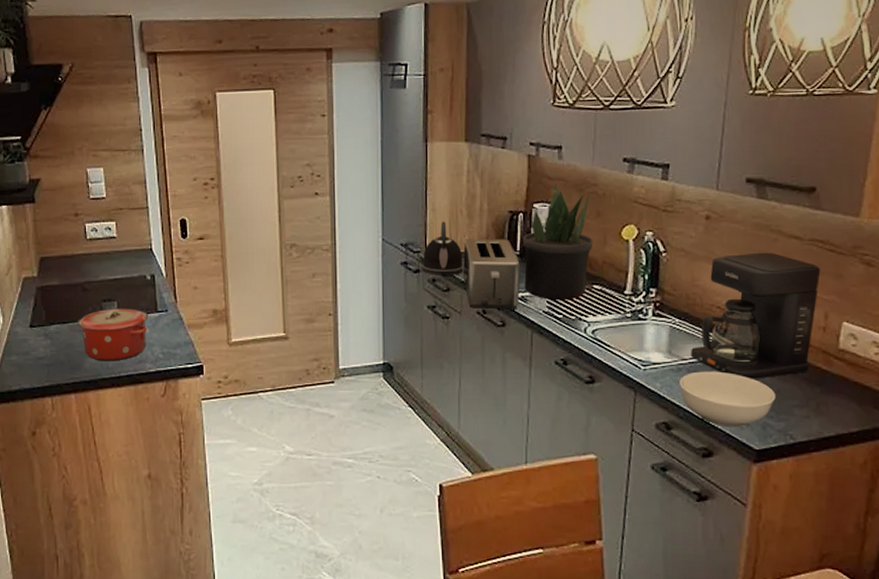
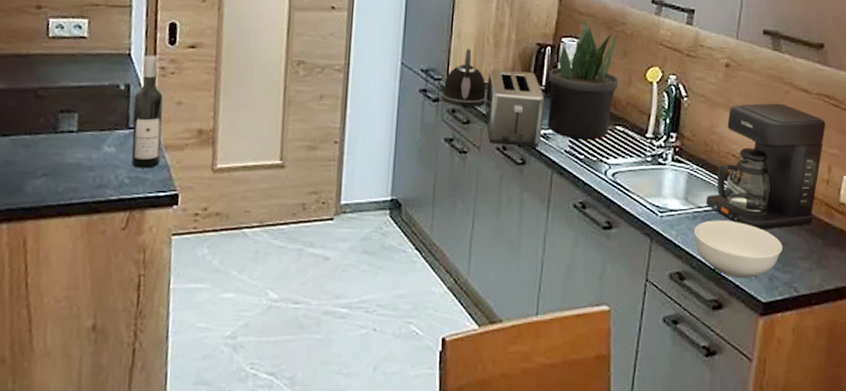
casserole: present [78,308,149,361] -> none [23,121,117,185]
bottle: none [159,248,185,345] -> present [131,54,164,169]

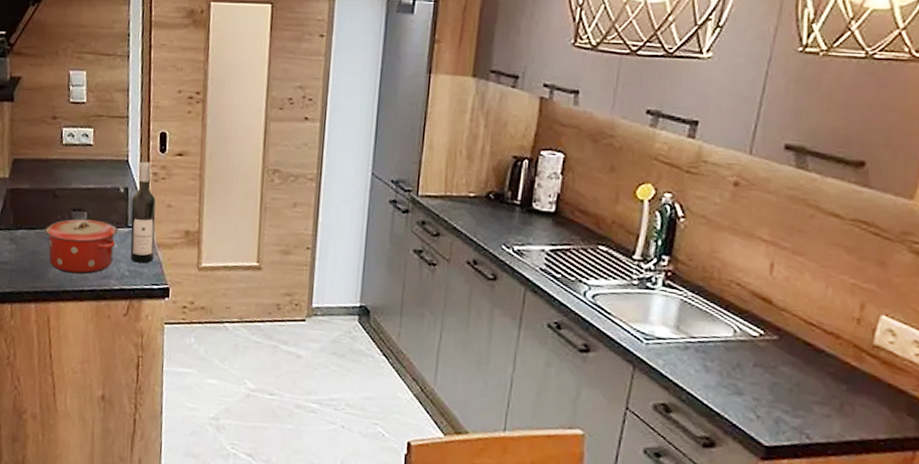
casserole: none [23,121,117,185] -> present [45,218,118,274]
kettle: present [442,48,487,107] -> none [411,160,458,220]
toaster: present [484,69,545,147] -> none [455,182,520,263]
planter: present [547,19,619,141] -> none [522,130,605,259]
bowl: present [694,220,783,279] -> none [685,352,794,419]
coffee maker: present [705,103,826,230] -> none [700,227,861,368]

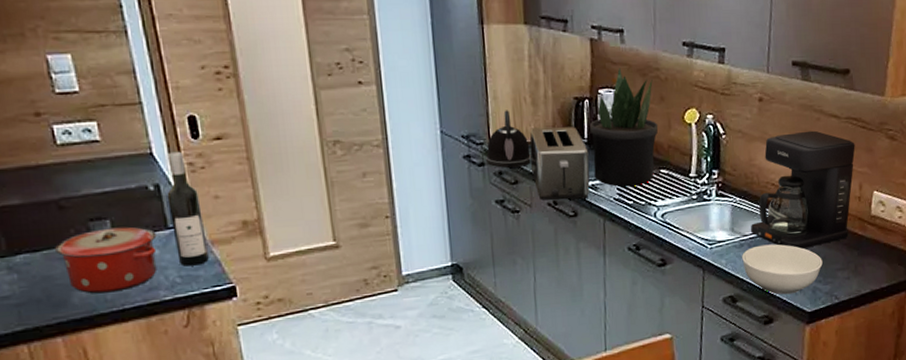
kettle: none [411,160,458,220] -> present [486,110,531,168]
toaster: none [455,182,520,263] -> present [529,126,590,201]
planter: none [522,130,605,259] -> present [589,68,659,187]
bowl: none [685,352,794,419] -> present [742,244,823,295]
coffee maker: none [700,227,861,368] -> present [750,130,855,249]

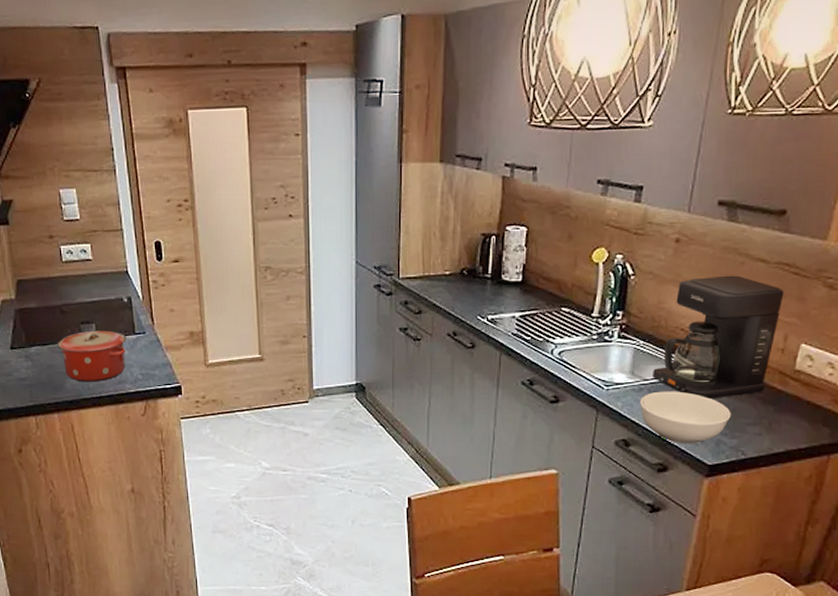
bottle: present [166,151,209,266] -> none [136,270,163,366]
kettle: present [486,110,531,168] -> none [394,244,435,298]
toaster: present [529,126,590,201] -> none [434,261,491,332]
planter: present [589,68,659,187] -> none [494,205,564,323]

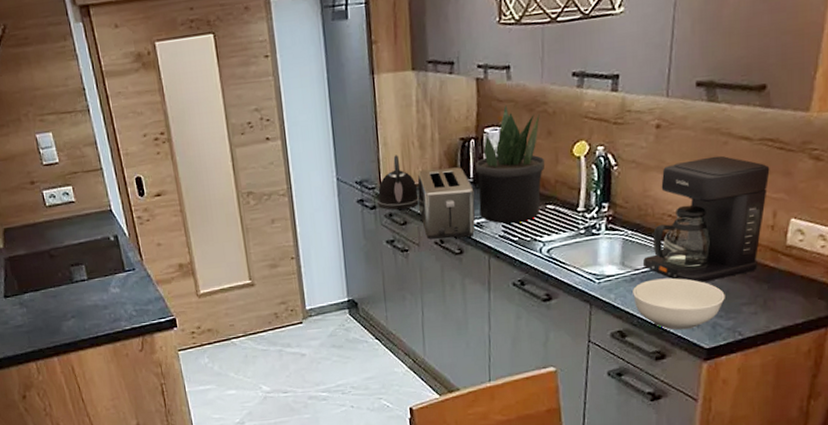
casserole: present [57,330,127,382] -> none [49,270,119,324]
kettle: none [394,244,435,298] -> present [377,155,419,210]
toaster: none [434,261,491,332] -> present [417,167,476,240]
planter: none [494,205,564,323] -> present [475,105,545,224]

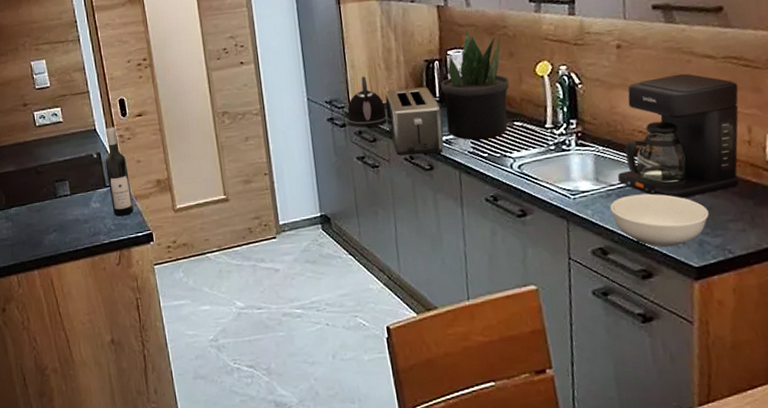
bottle: none [122,207,155,302] -> present [105,126,134,217]

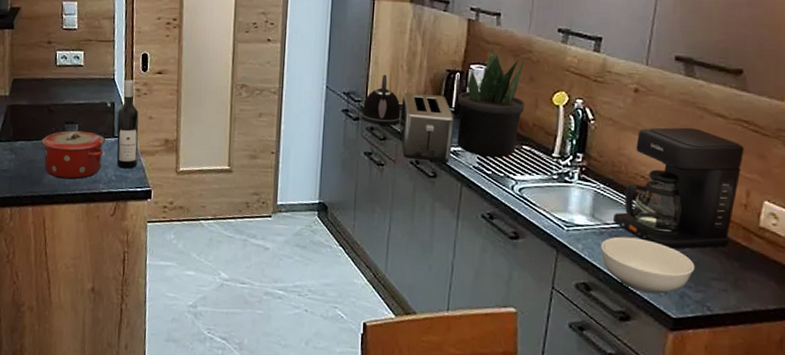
casserole: none [34,185,99,238] -> present [41,130,106,180]

